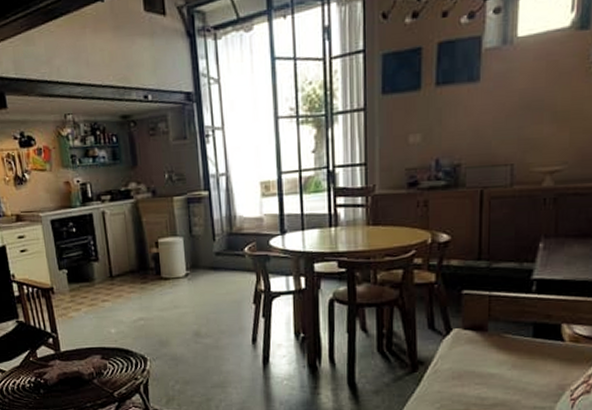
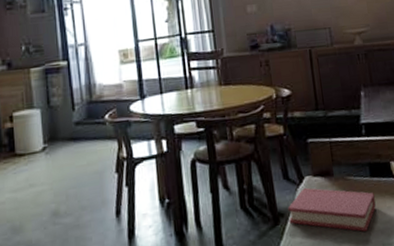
hardback book: none [429,339,534,392] -> present [287,187,376,232]

